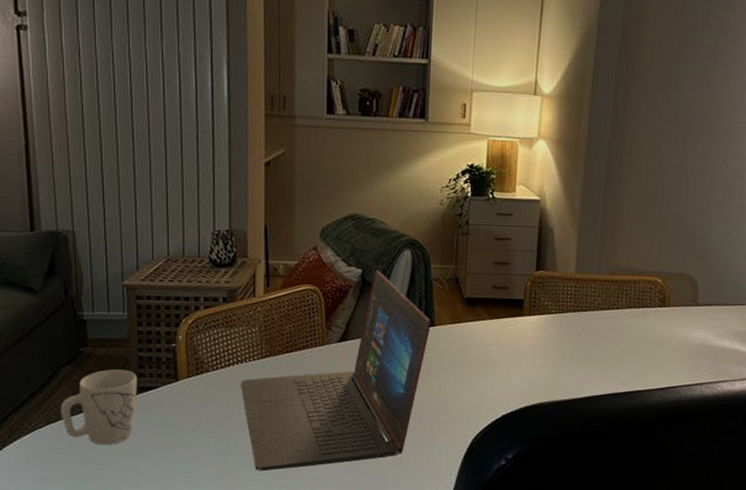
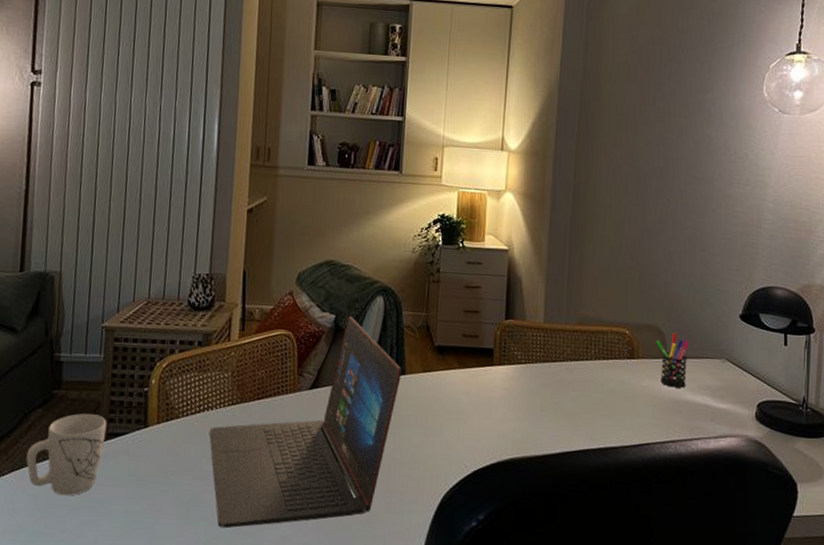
pen holder: none [687,281,721,334] -> present [655,333,689,388]

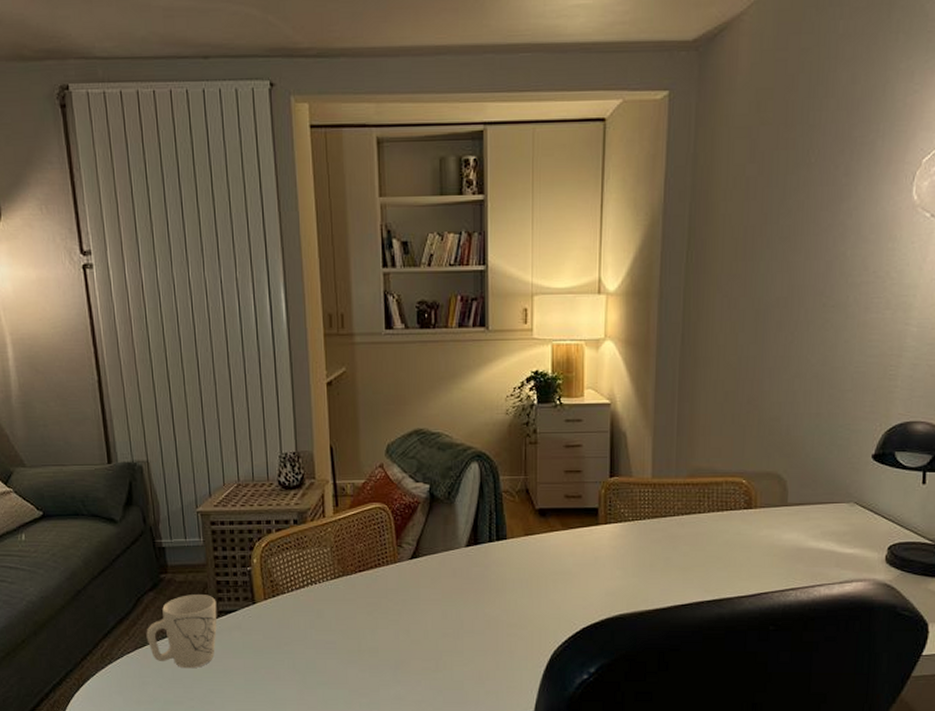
laptop: present [209,316,403,529] -> none [316,485,504,691]
pen holder: present [655,333,689,388] -> none [775,479,813,535]

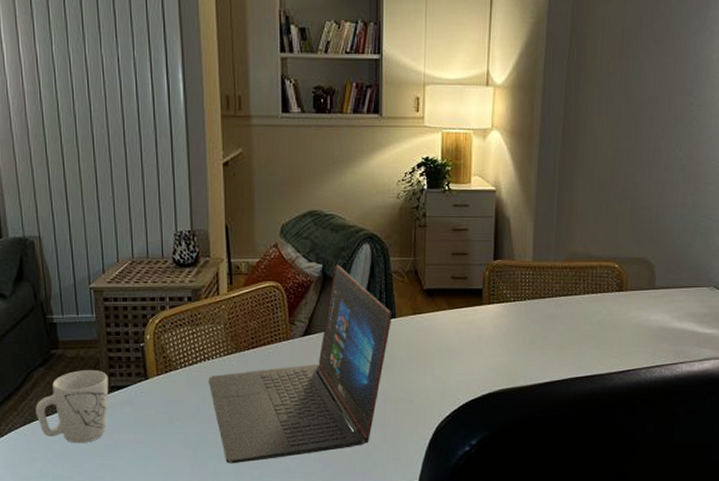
laptop: none [316,485,504,691] -> present [209,265,393,464]

